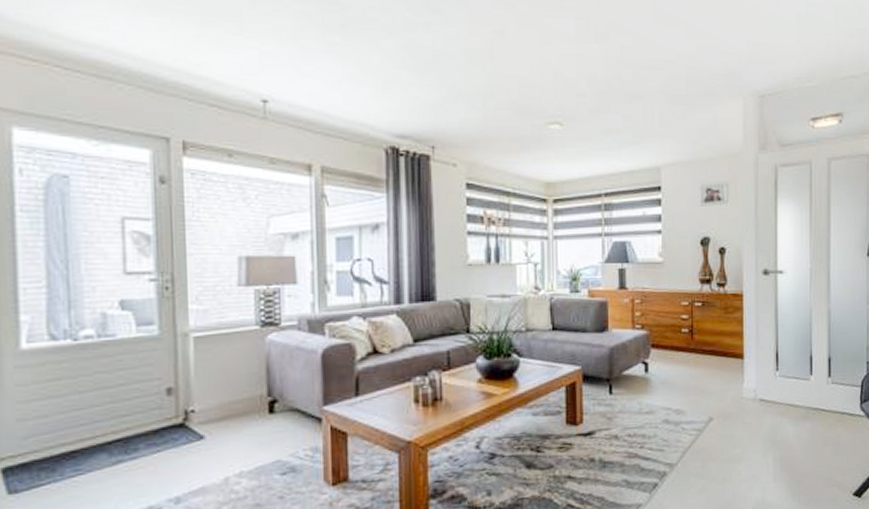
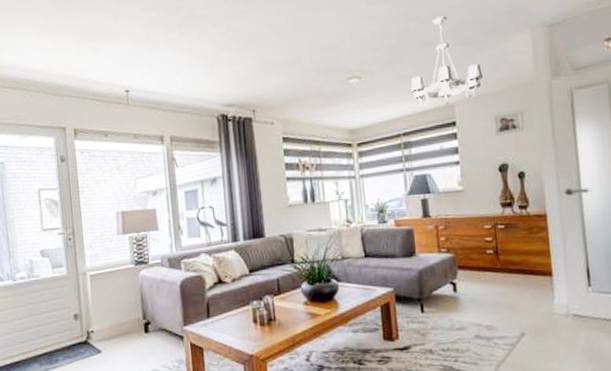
chandelier: none [616,68,692,167] -> present [410,16,483,107]

